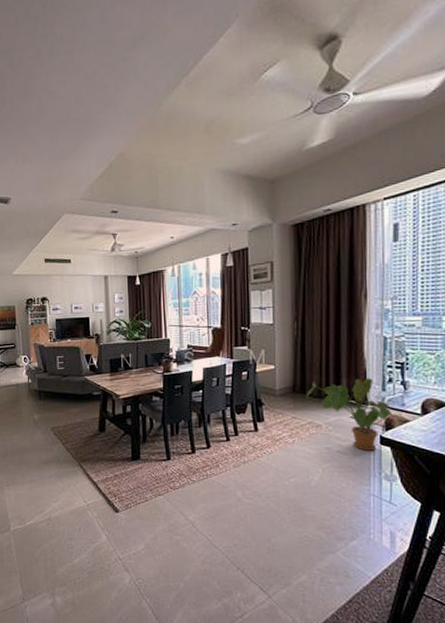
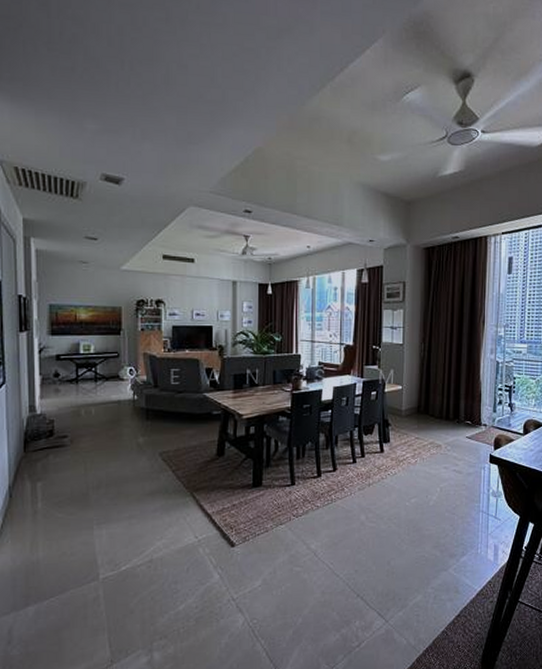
house plant: present [306,378,403,451] -> none [429,400,509,469]

